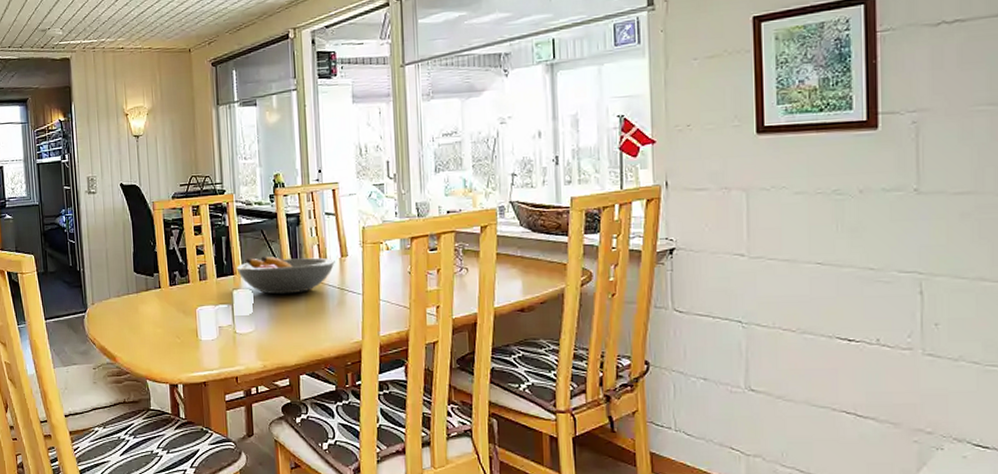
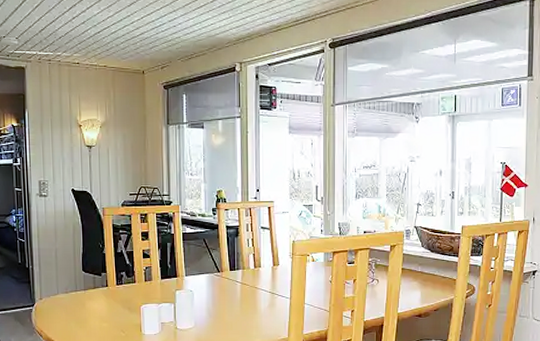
fruit bowl: present [236,256,335,295] -> none [179,262,268,296]

